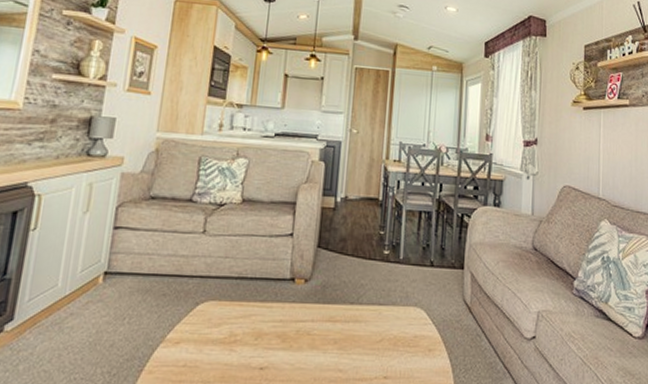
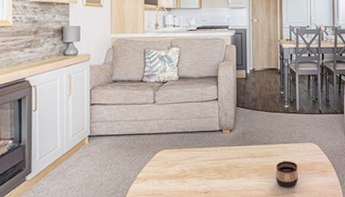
cup: none [362,330,395,370] -> present [275,161,298,188]

